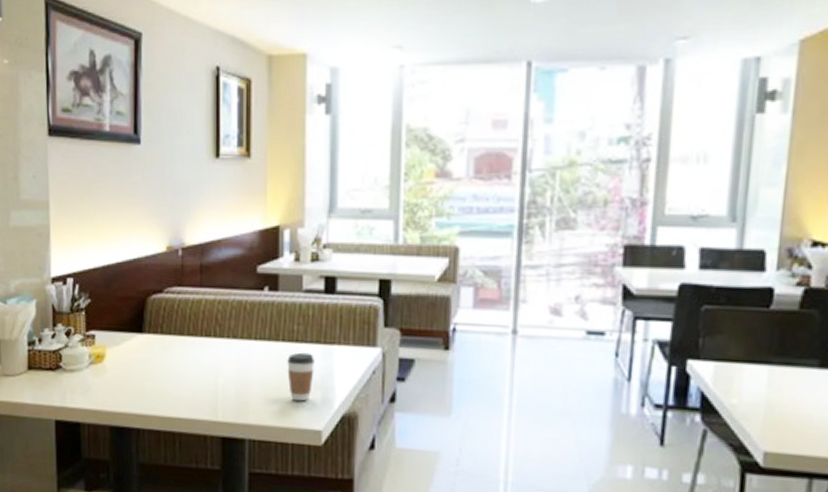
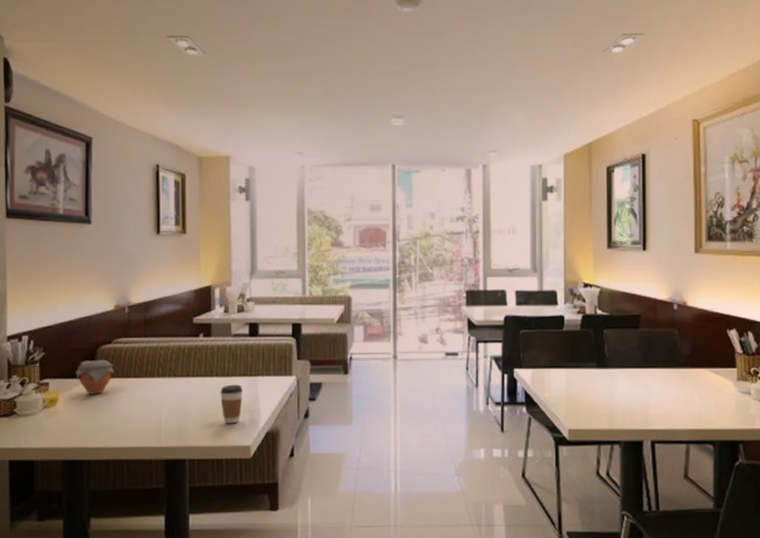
jar: none [123,311,166,353] -> present [75,360,115,395]

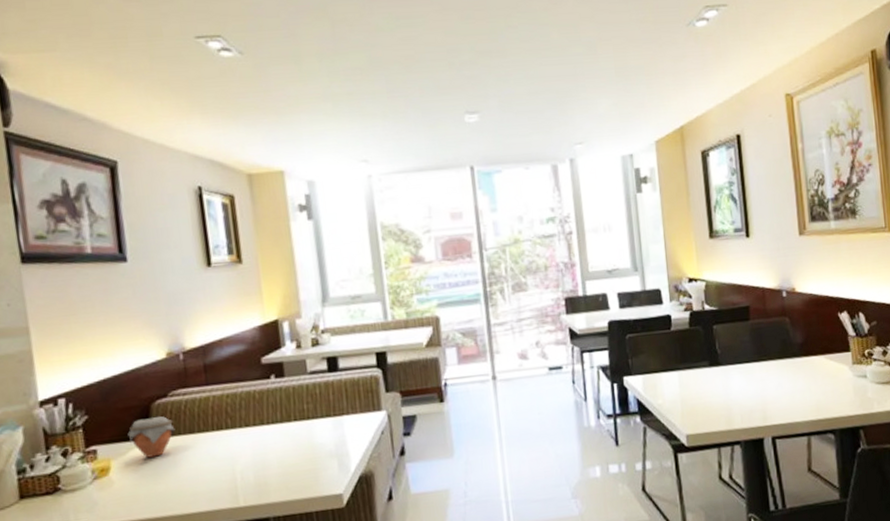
coffee cup: present [220,384,244,424] -> none [301,427,328,473]

